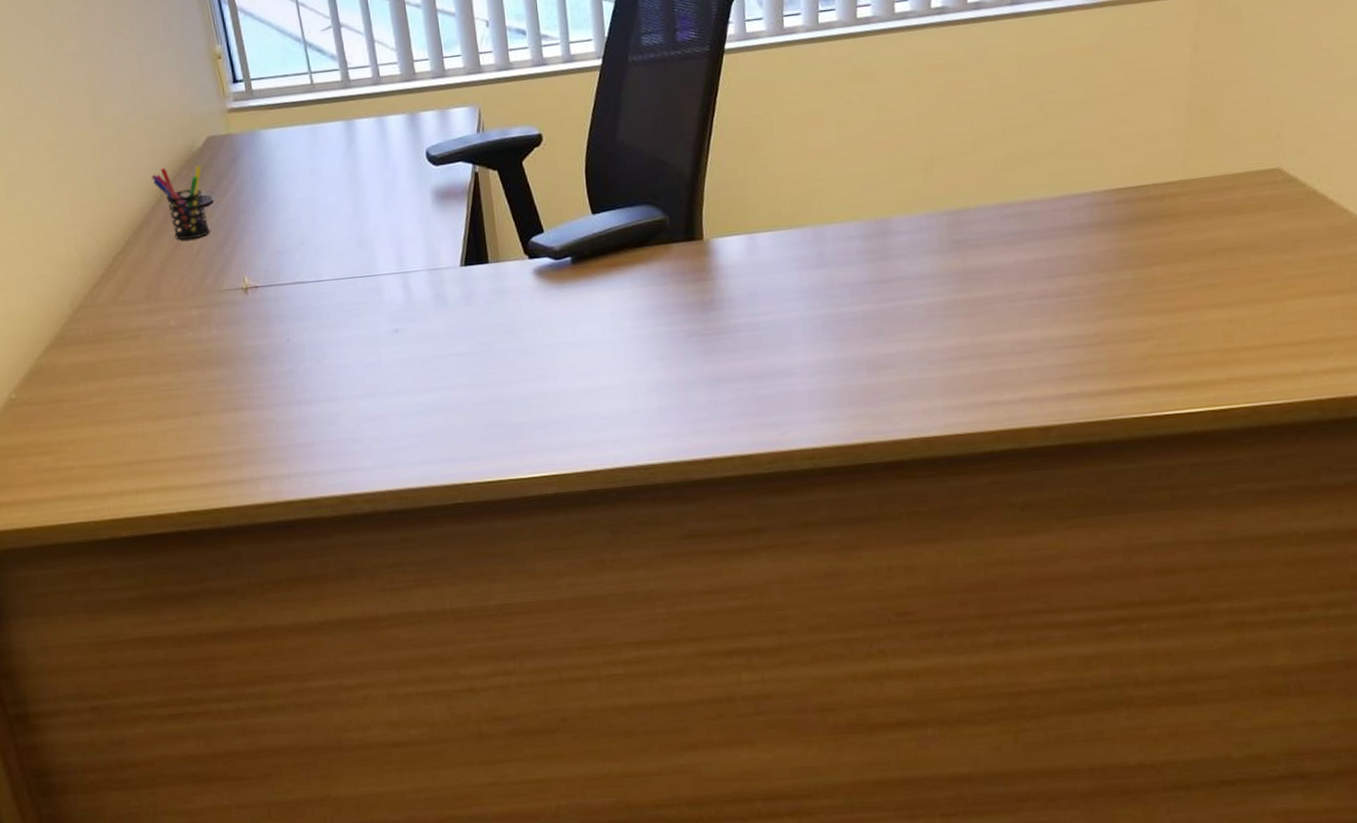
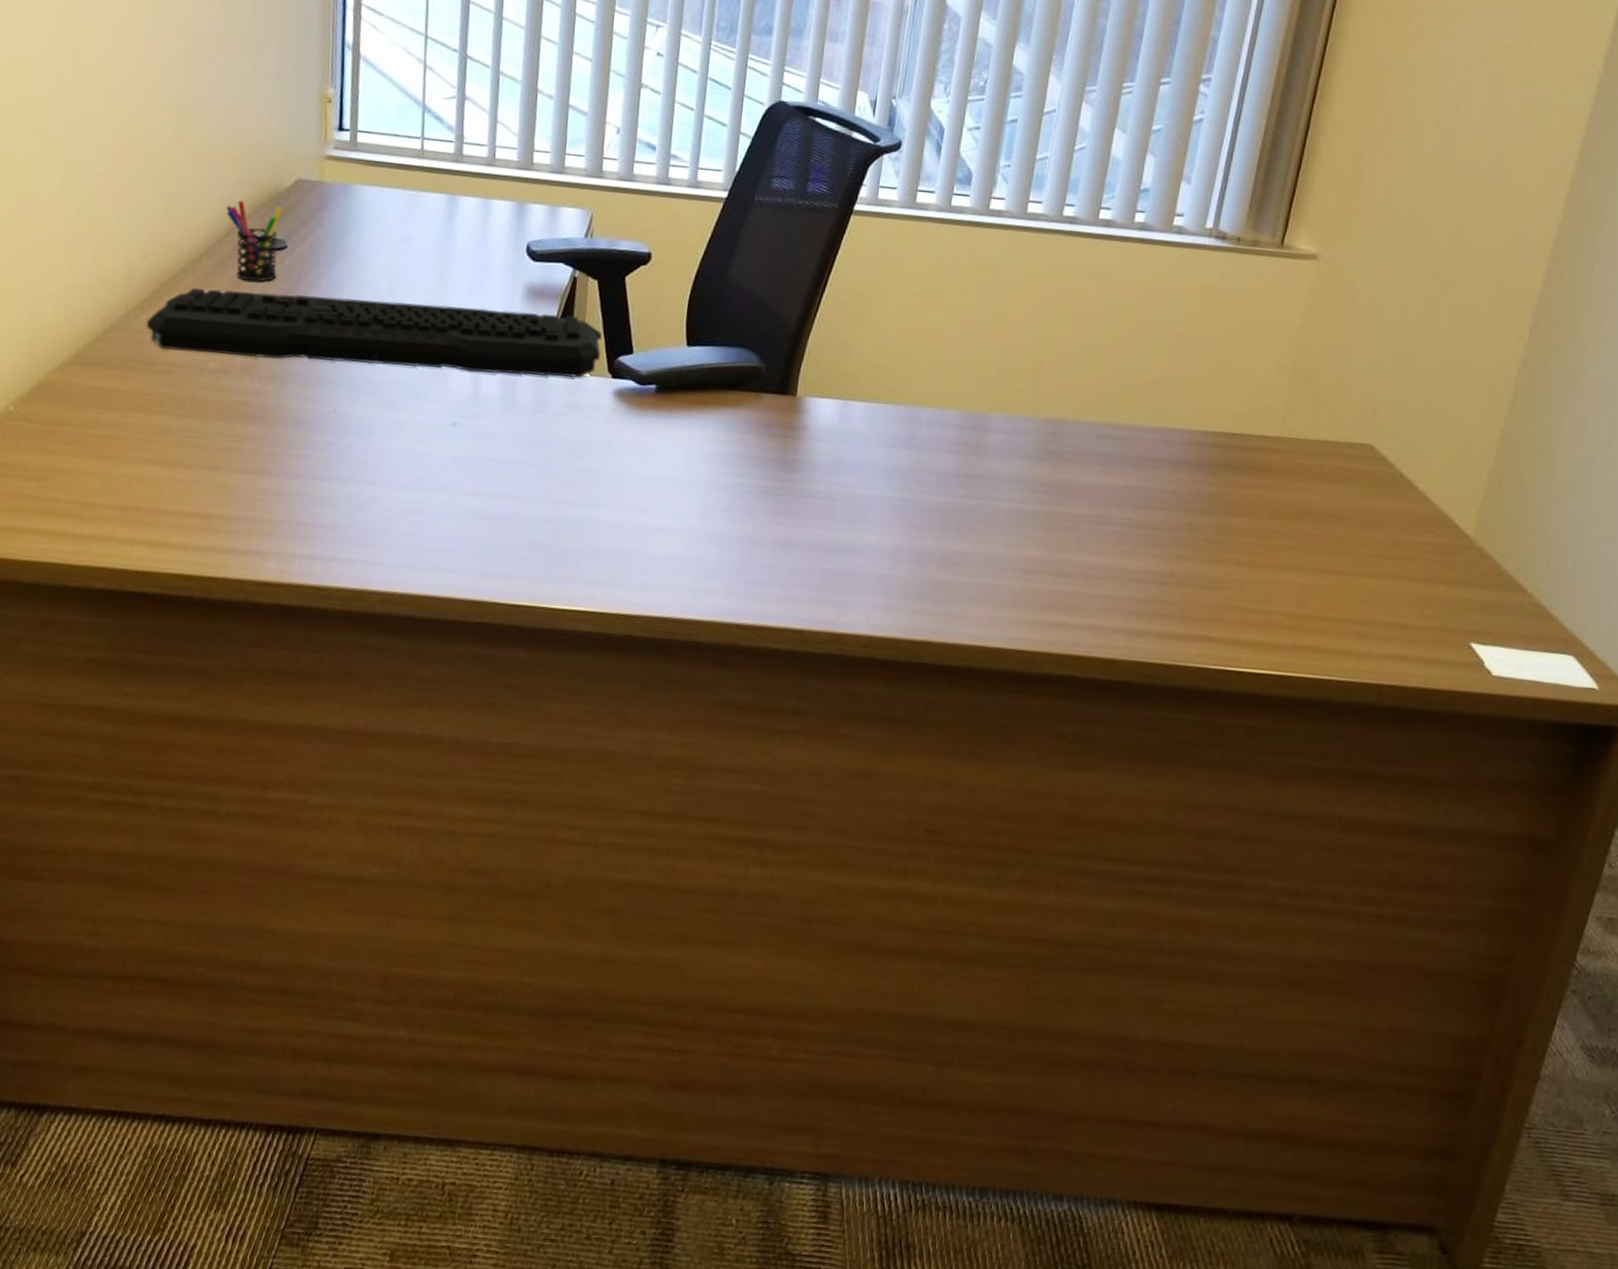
keyboard: none [108,209,515,317] -> present [146,288,602,378]

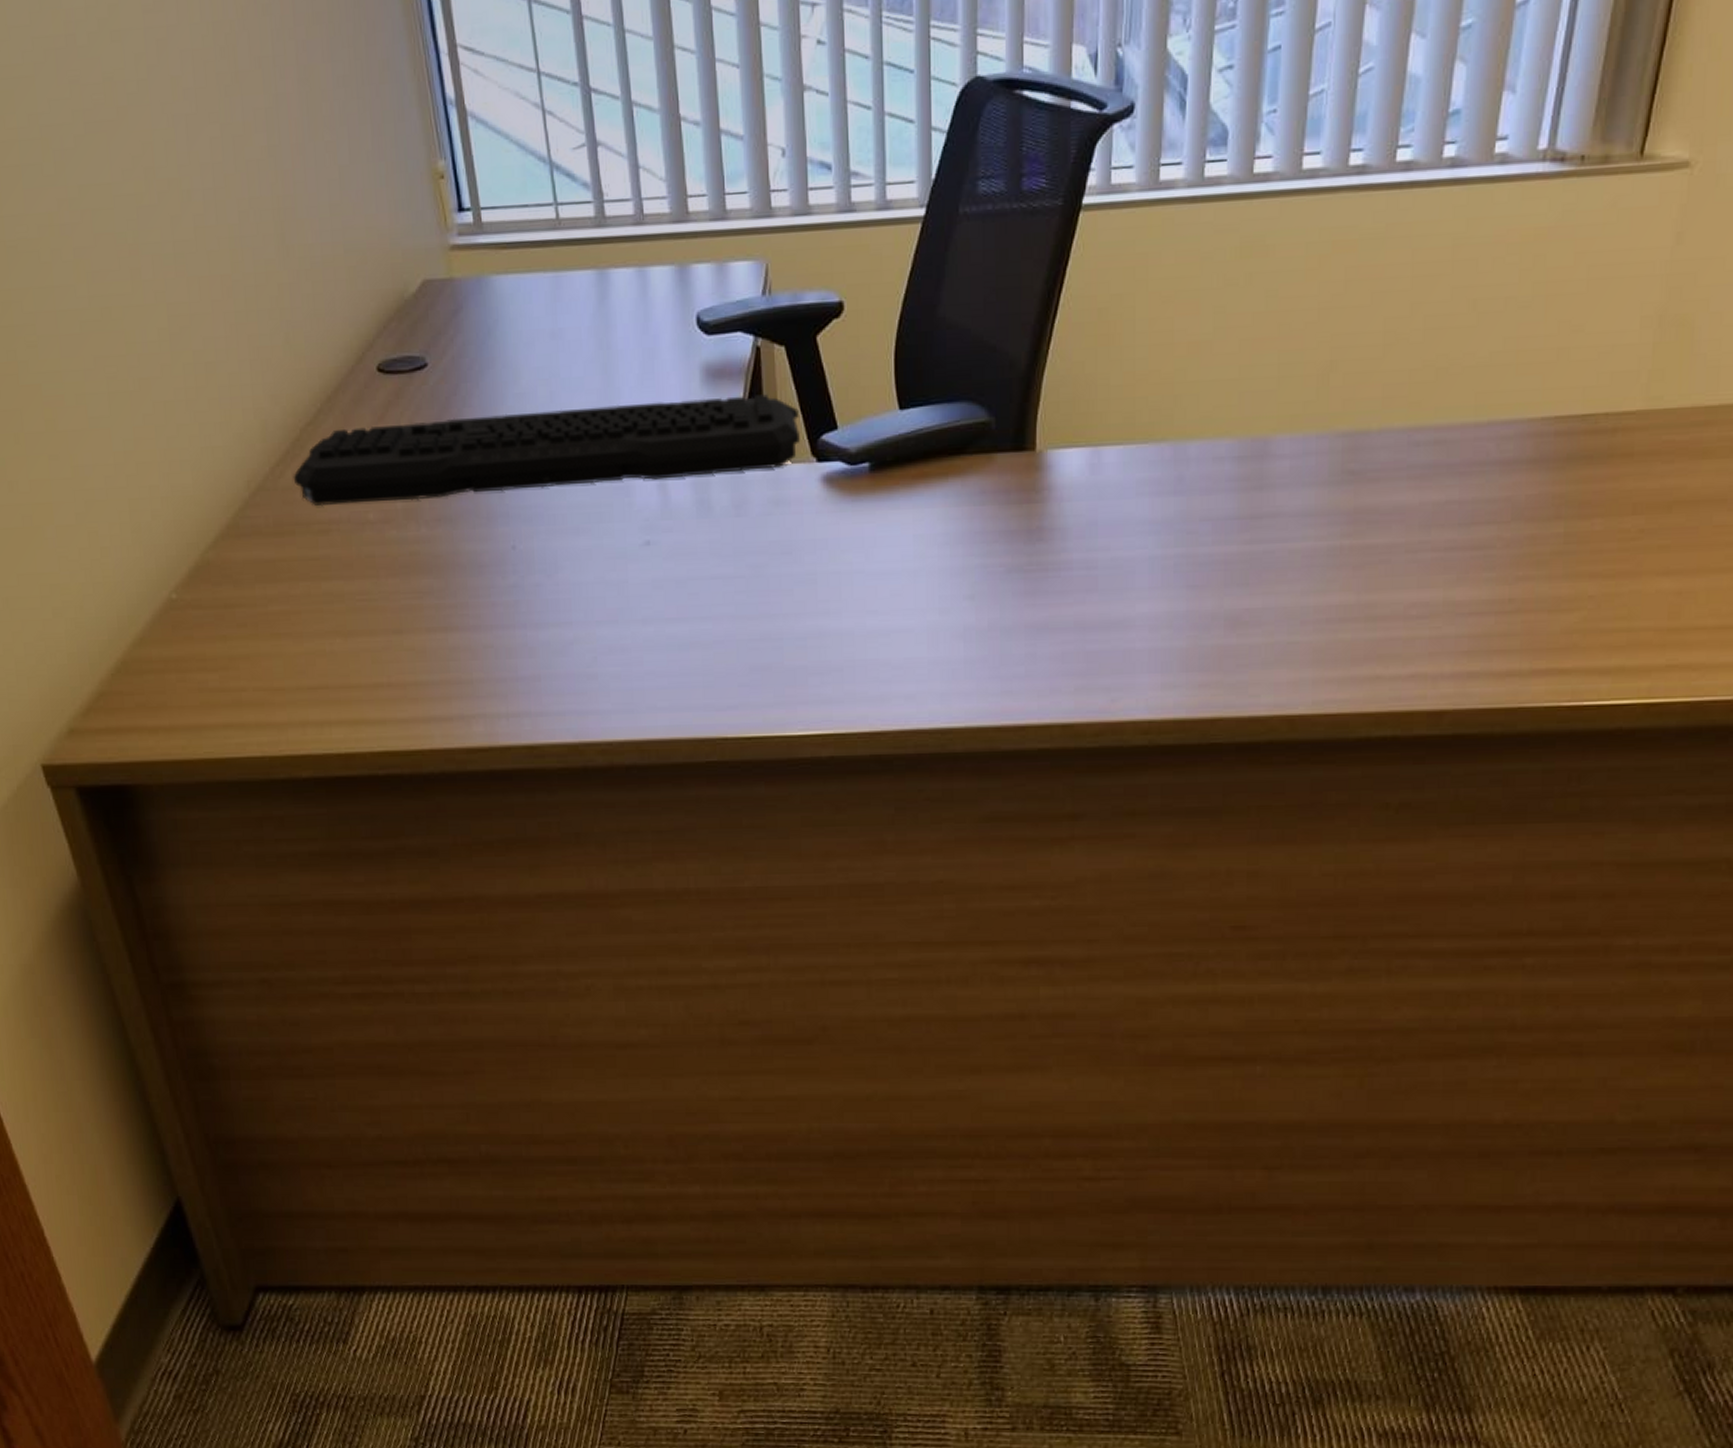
pen holder: present [226,201,283,282] -> none [352,316,422,412]

